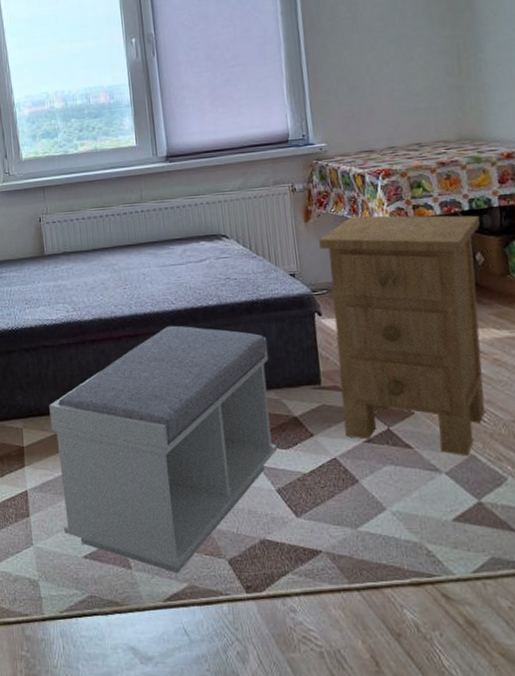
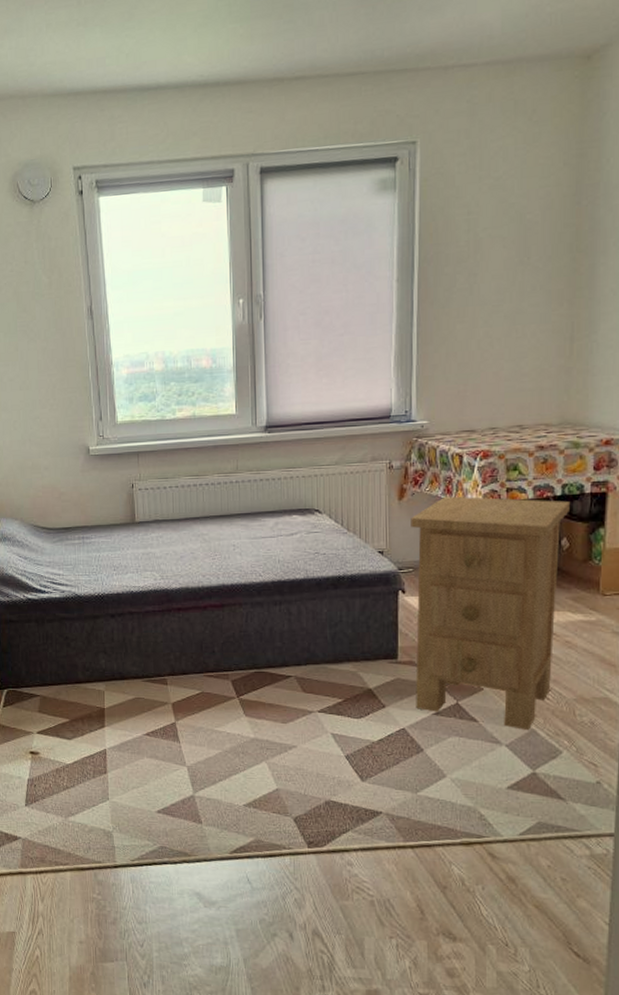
bench: present [49,325,277,574] -> none [131,597,350,829]

